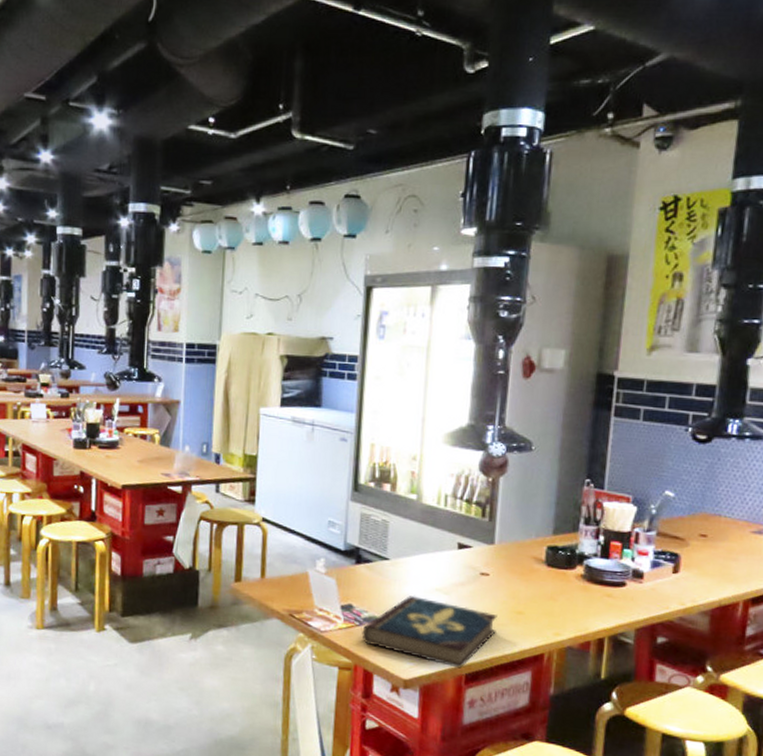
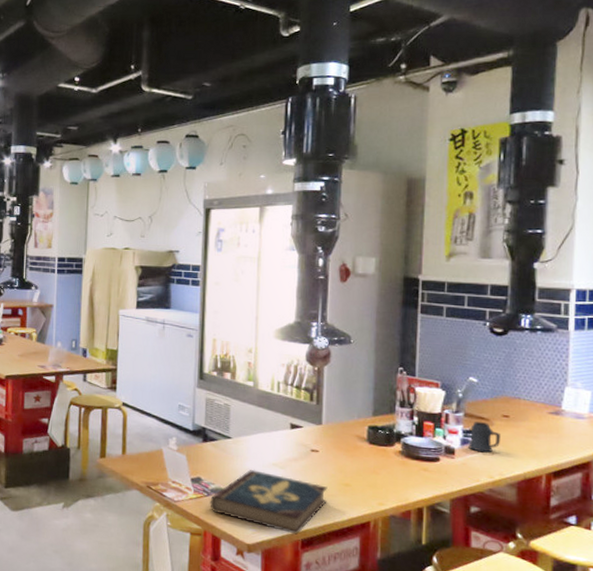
mug: none [659,542,696,577] -> present [468,422,500,453]

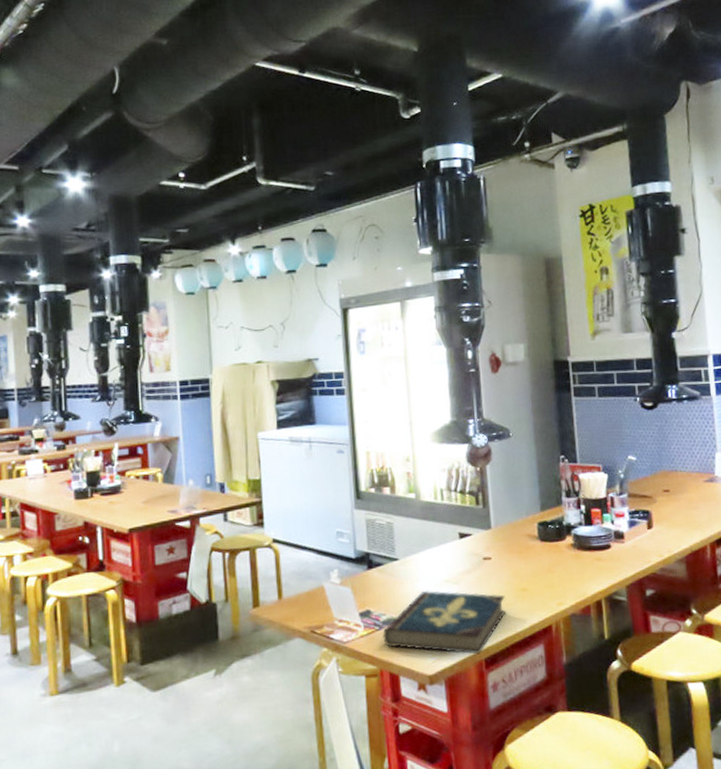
mug: present [468,422,500,453] -> none [635,500,665,532]

